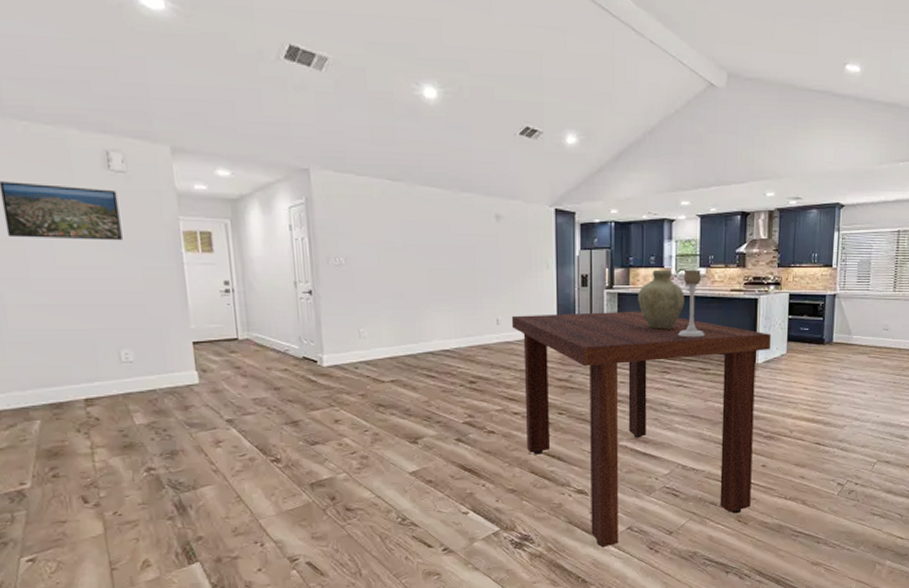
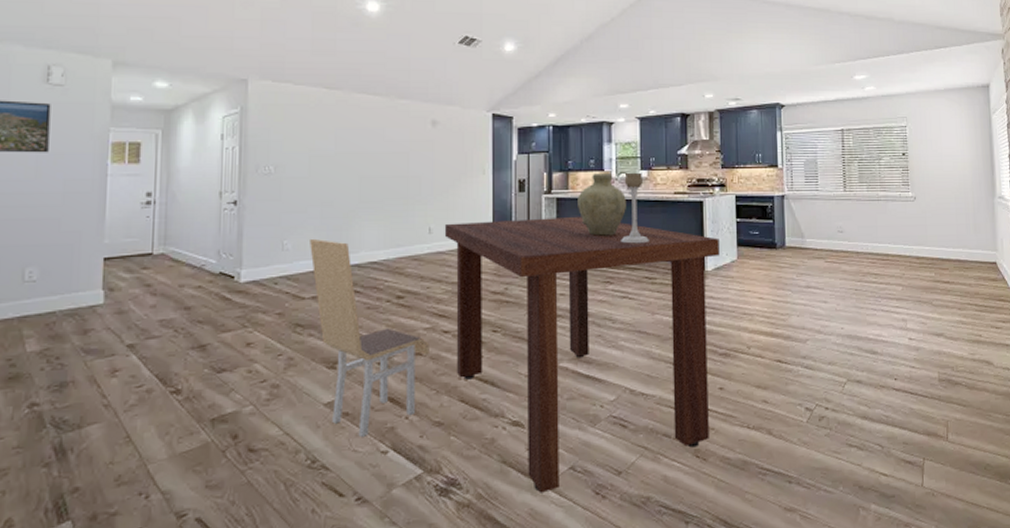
chair: none [385,327,502,501] -> present [310,238,429,438]

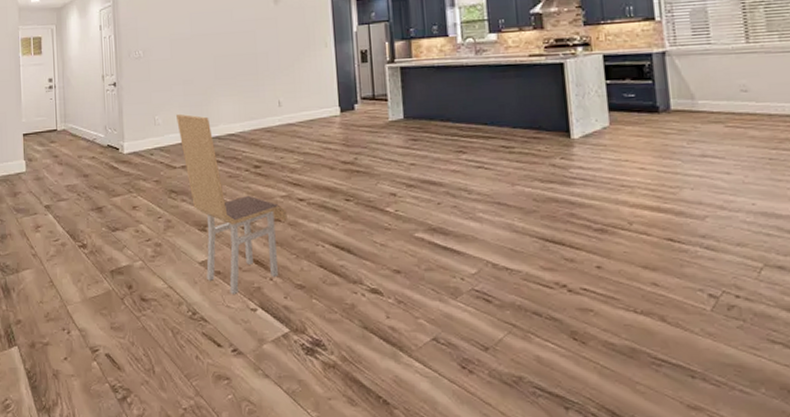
dining table: present [444,216,720,493] -> none [292,84,588,362]
vase: present [578,174,626,236] -> none [422,39,476,104]
candle holder: present [621,172,649,244] -> none [471,35,504,112]

